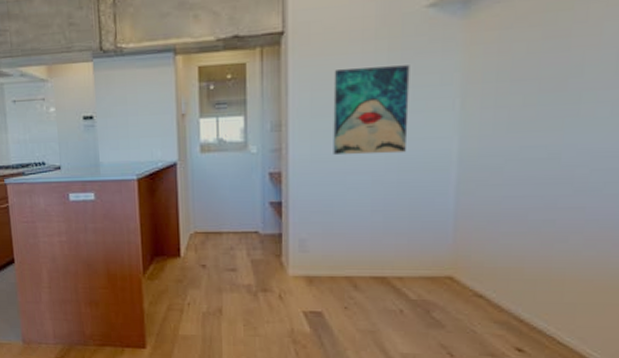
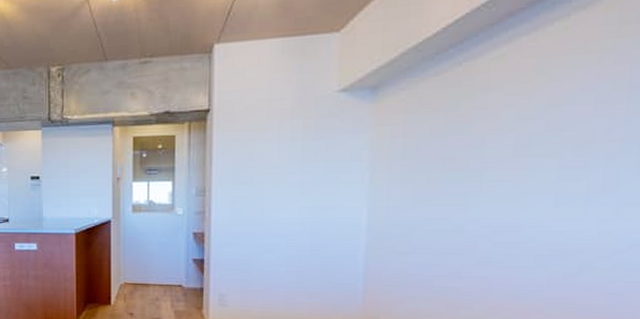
wall art: present [333,65,410,156] -> none [252,142,323,220]

